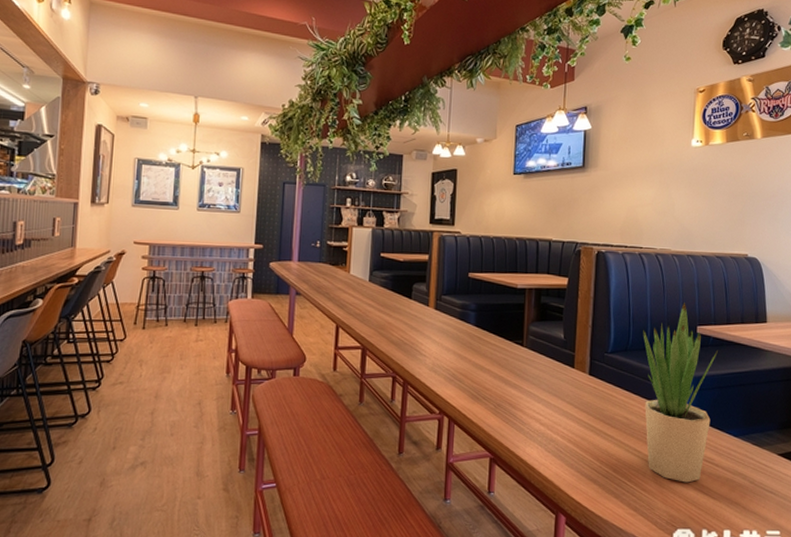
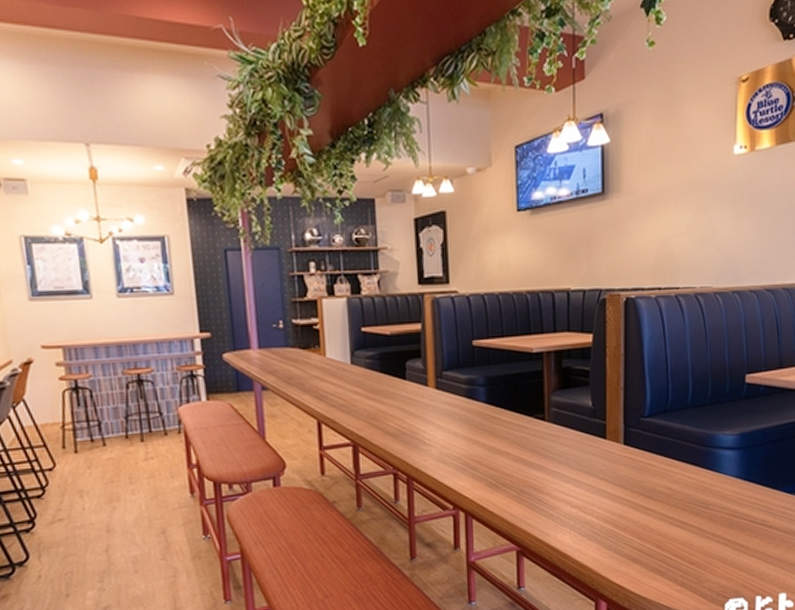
potted plant: present [643,303,718,483] -> none [683,349,770,550]

